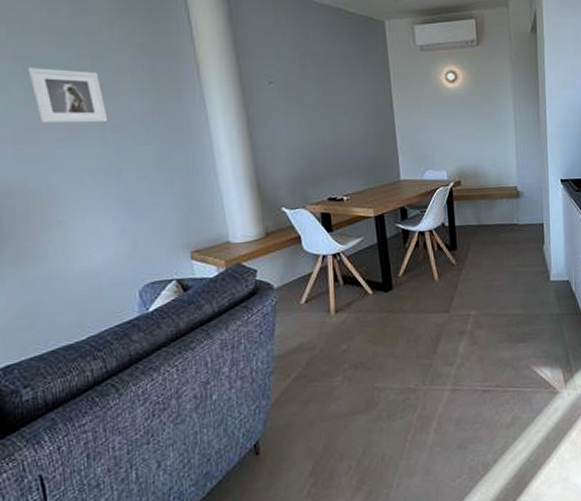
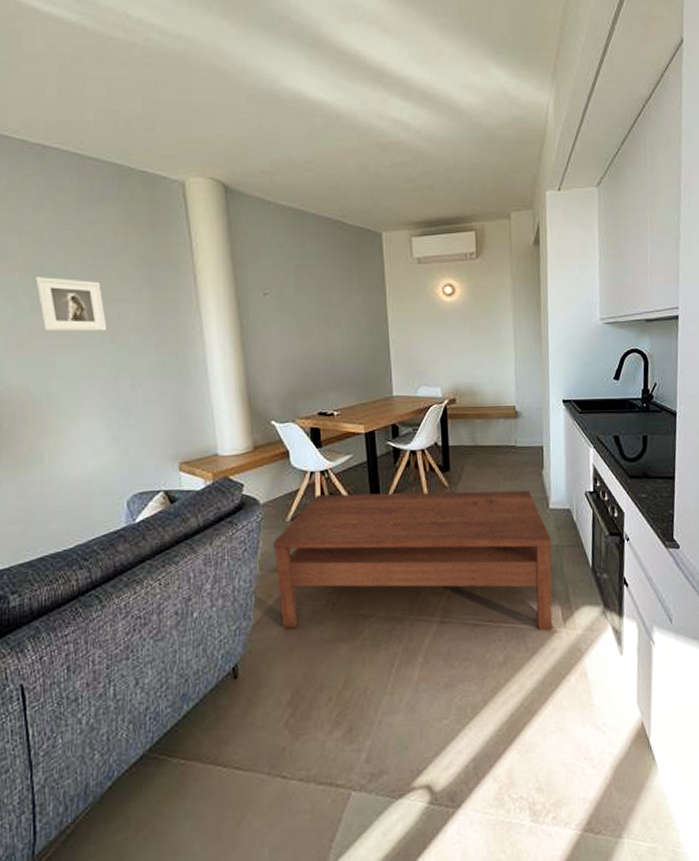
coffee table: none [289,265,555,405] -> present [273,490,553,631]

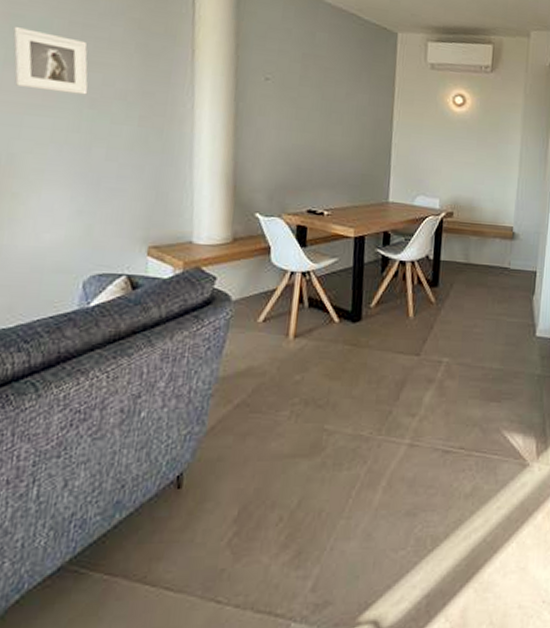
coffee table: present [273,490,553,631] -> none [238,297,534,464]

